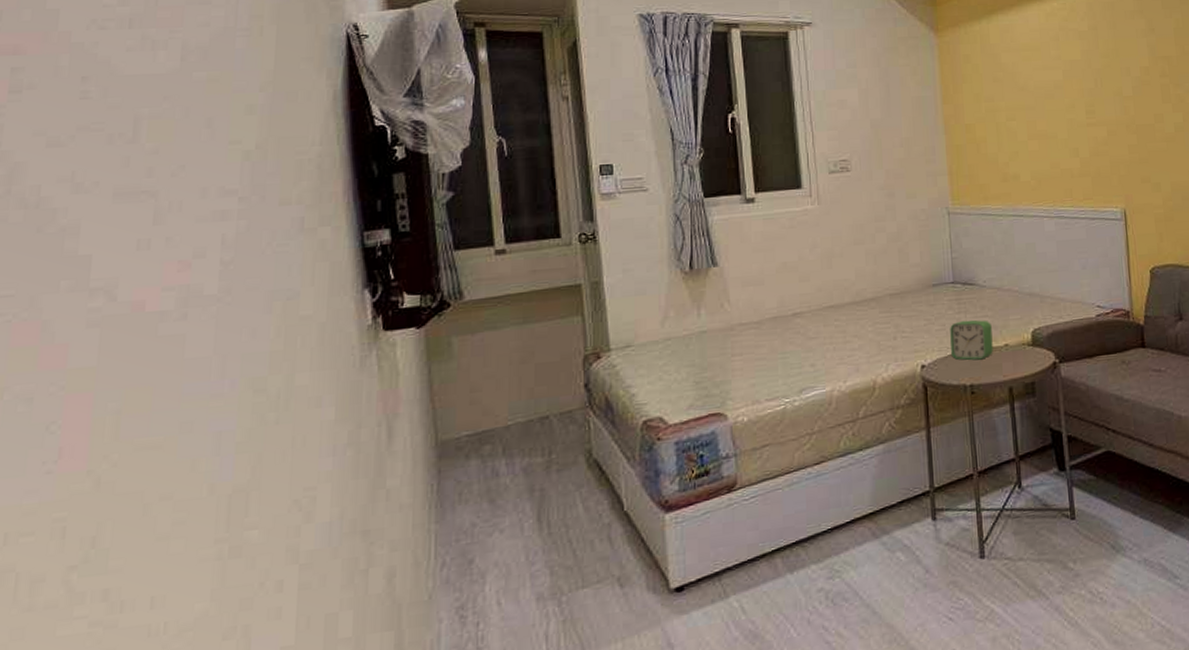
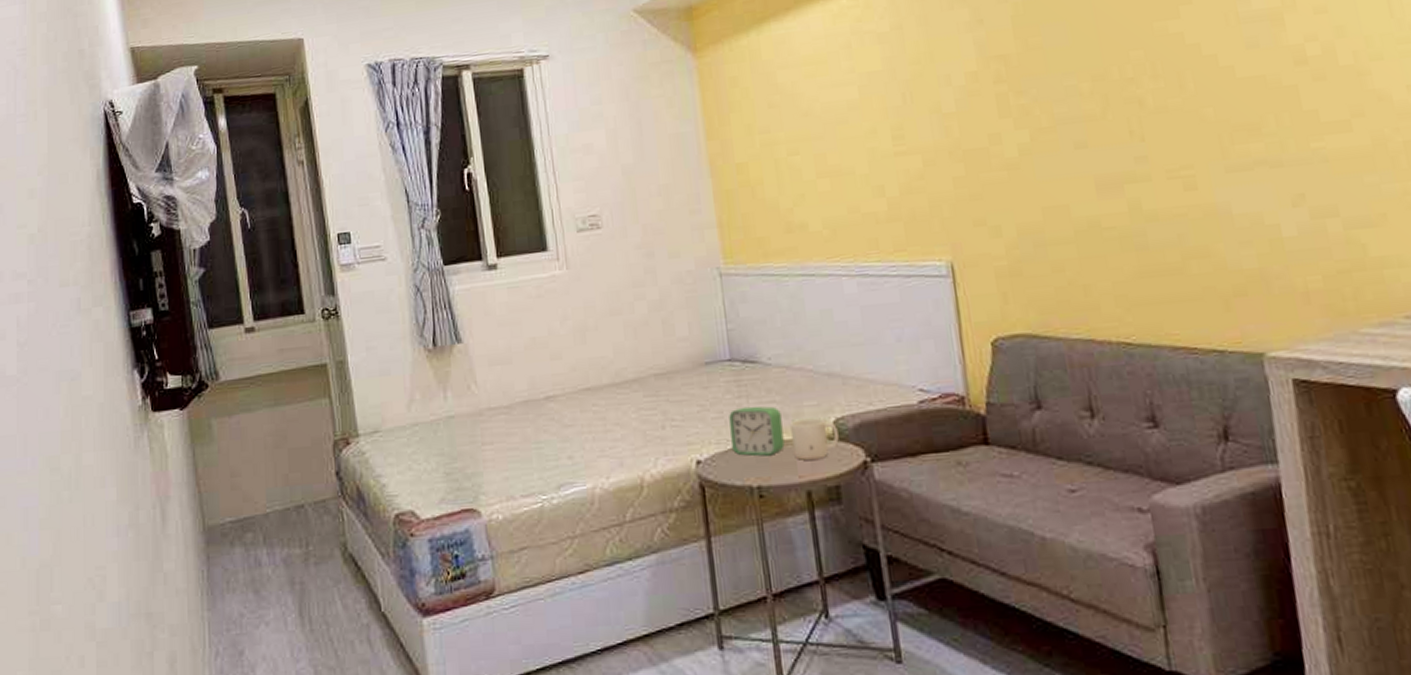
mug: none [997,329,1036,363] -> present [789,418,839,460]

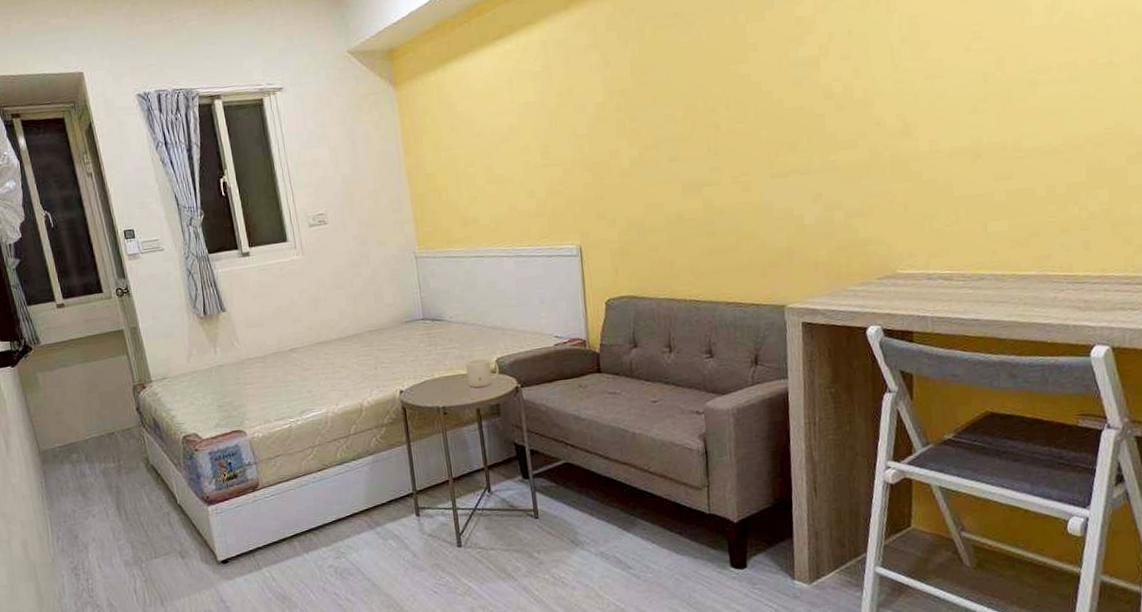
alarm clock: present [729,406,785,456] -> none [422,351,462,386]

